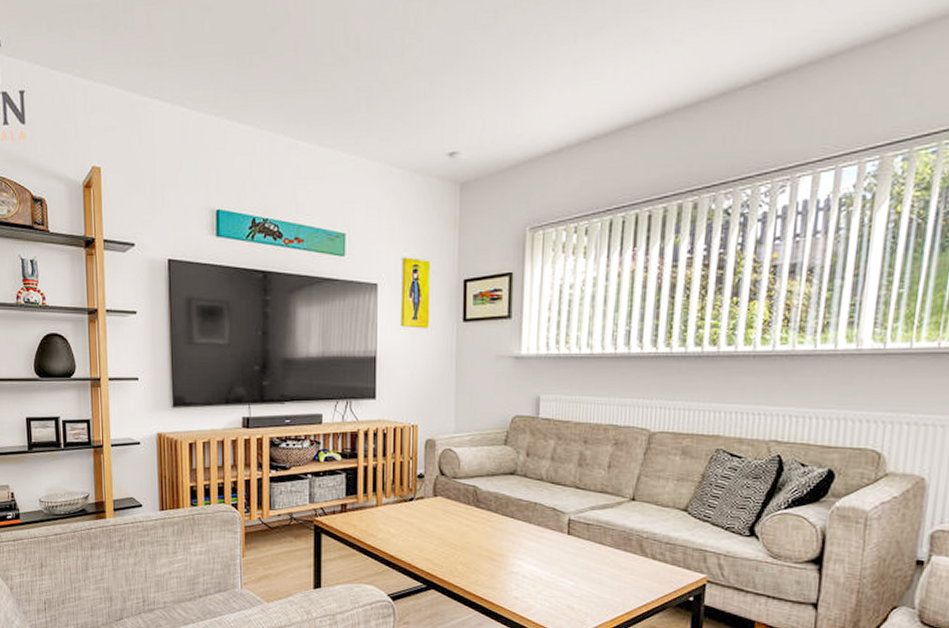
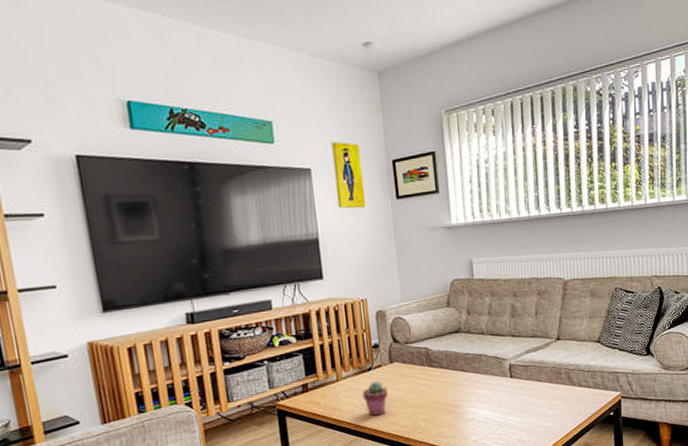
potted succulent: none [400,513,428,550] -> present [362,381,388,416]

